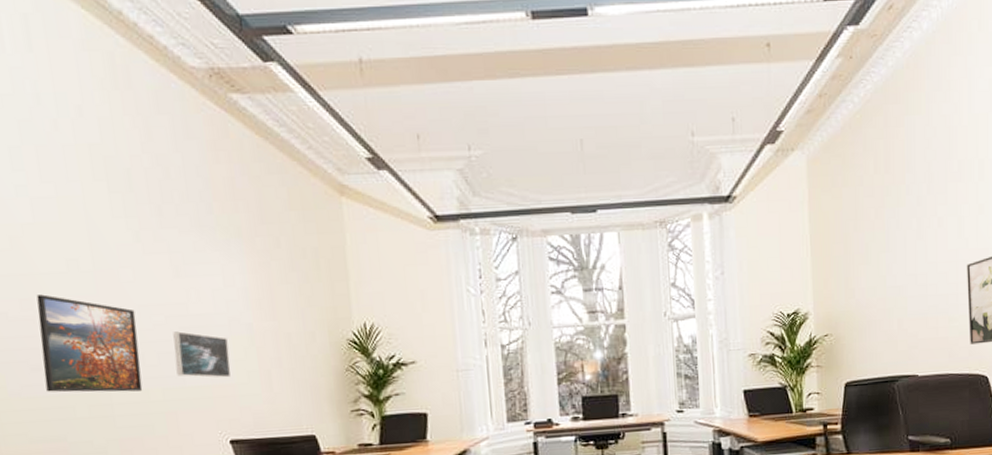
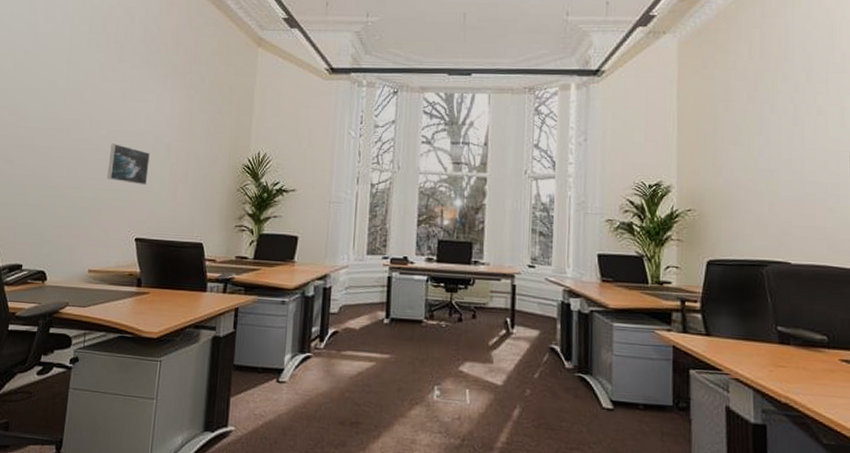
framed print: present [36,294,143,393] -> none [12,105,87,188]

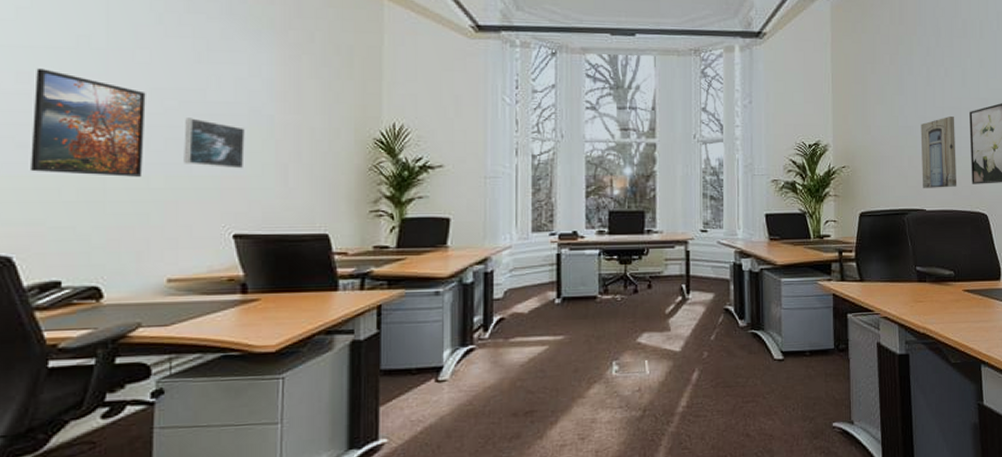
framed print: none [12,105,87,188] -> present [31,68,146,177]
wall art: none [785,160,833,240] -> present [920,117,957,188]

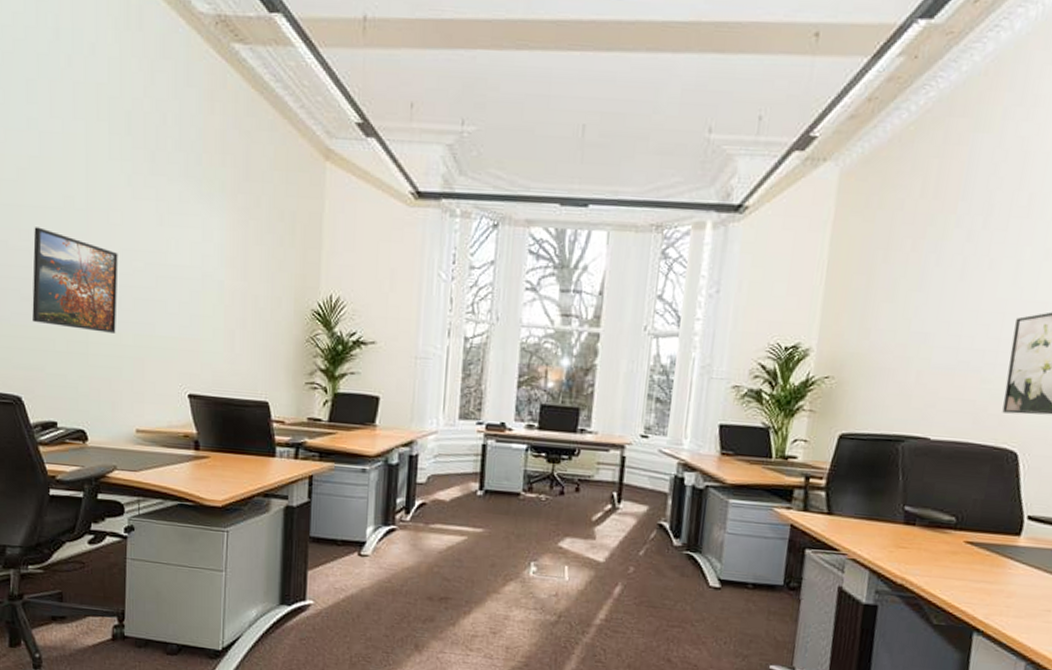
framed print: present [184,118,245,169] -> none [148,279,198,332]
wall art: present [920,117,957,188] -> none [930,323,992,415]

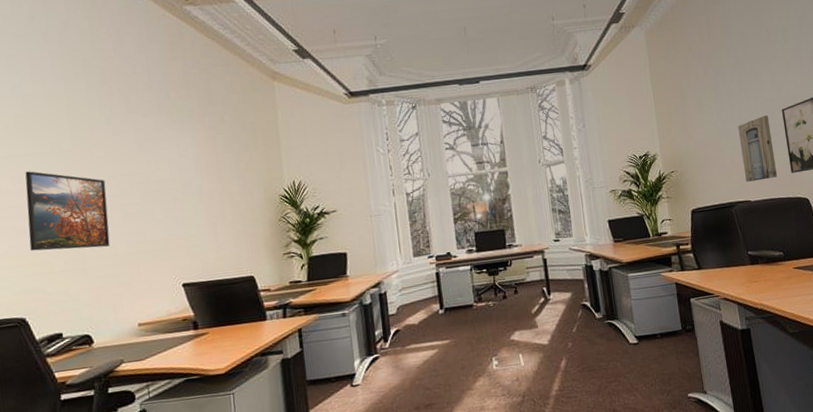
wall art: none [930,323,992,415] -> present [738,116,778,182]

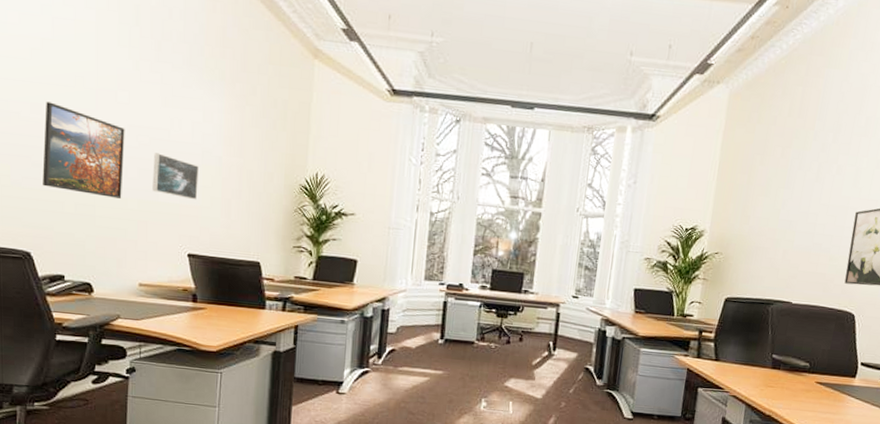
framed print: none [136,195,184,233] -> present [152,153,199,200]
wall art: present [738,116,778,182] -> none [793,214,838,284]

